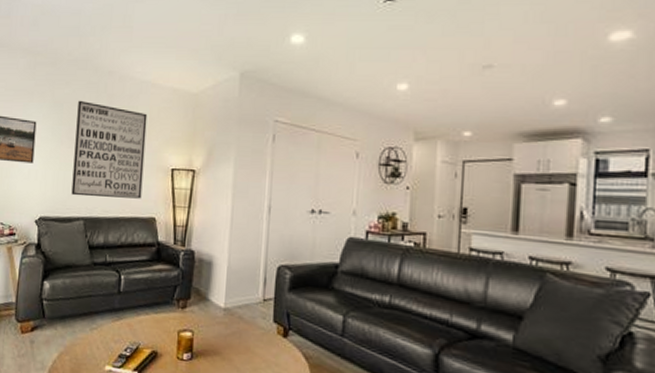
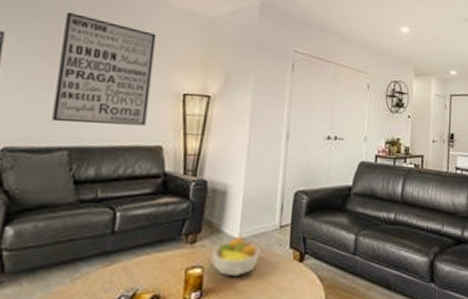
fruit bowl: none [199,306,245,344] -> present [211,236,261,277]

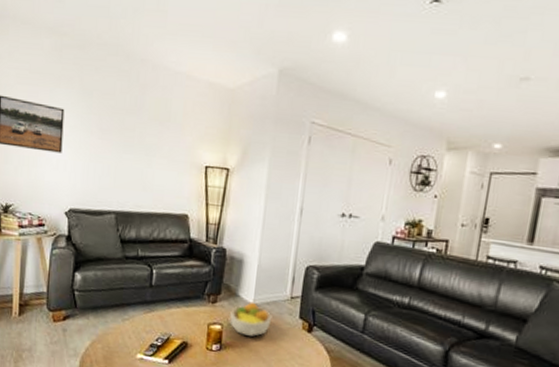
wall art: present [52,11,157,126] -> none [102,88,182,195]

